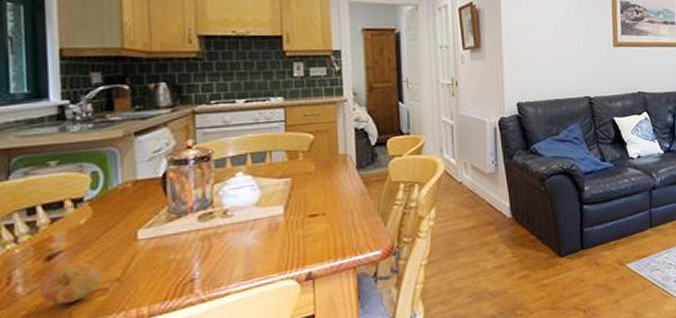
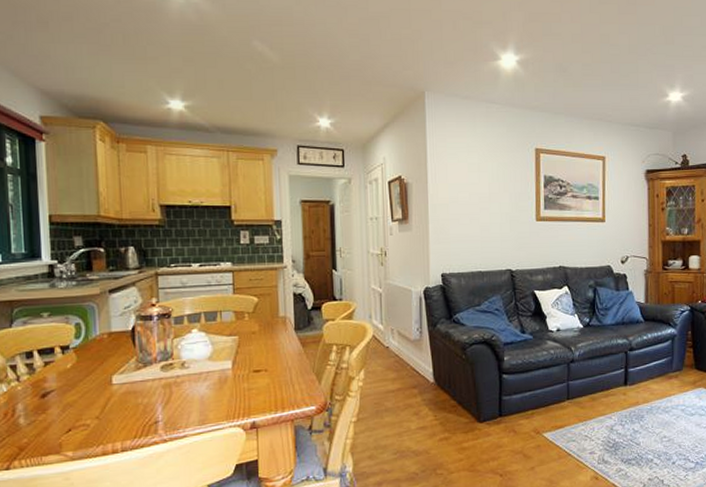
fruit: present [40,261,101,305] -> none [37,400,84,436]

